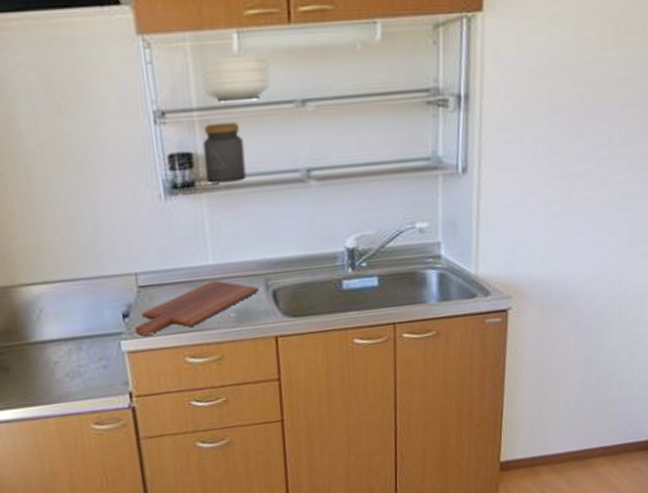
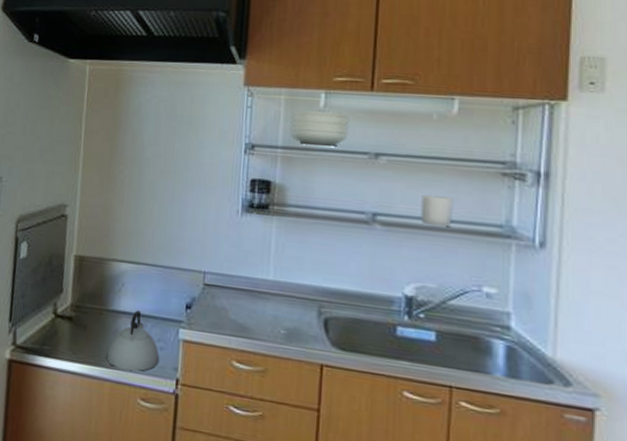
kettle: none [41,334,106,402] -> present [106,310,160,372]
cutting board: present [135,280,260,337] -> none [193,295,312,333]
jar: present [203,122,246,184] -> none [279,160,317,213]
mug: none [353,137,385,172] -> present [421,195,454,228]

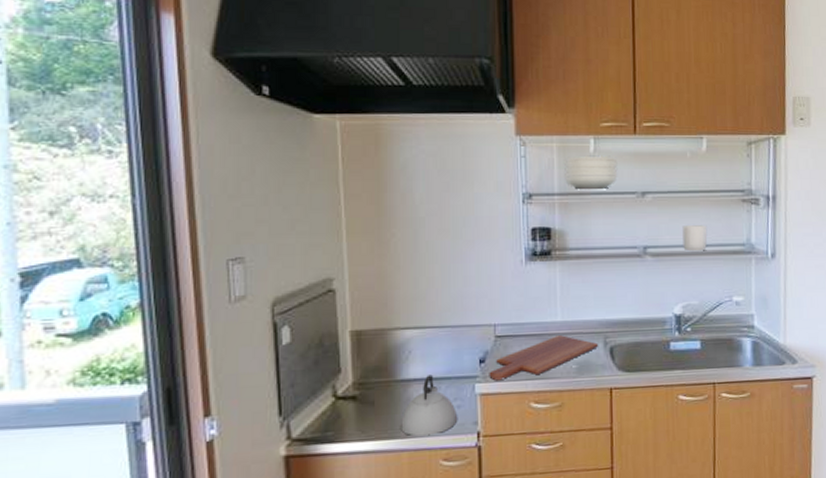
cutting board: none [193,295,312,333] -> present [489,335,599,381]

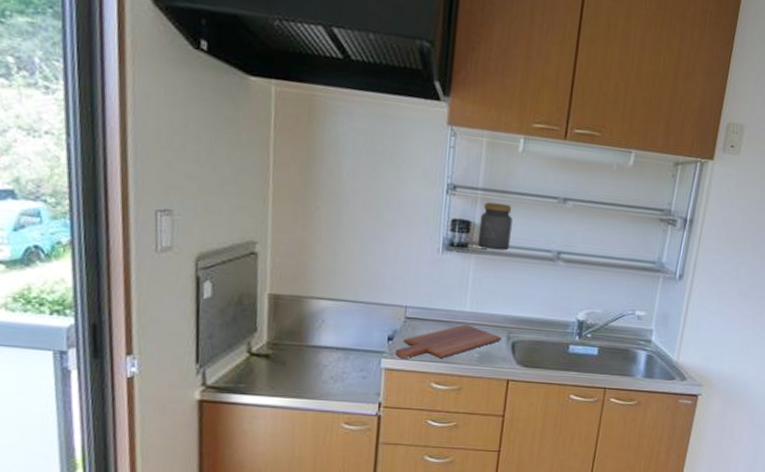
kettle: present [401,374,458,437] -> none [308,344,363,400]
jar: none [560,206,594,255] -> present [477,202,512,251]
bowl: present [564,157,618,190] -> none [490,154,544,191]
mug: present [682,225,708,252] -> none [595,236,622,264]

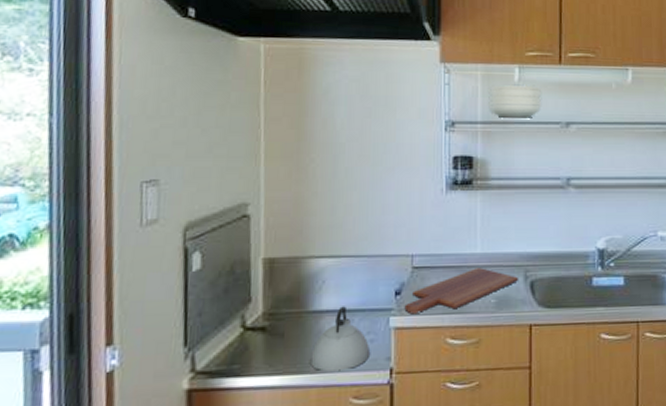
kettle: none [308,344,363,400] -> present [310,306,371,372]
jar: present [477,202,512,251] -> none [482,135,516,185]
bowl: none [490,154,544,191] -> present [488,85,542,120]

